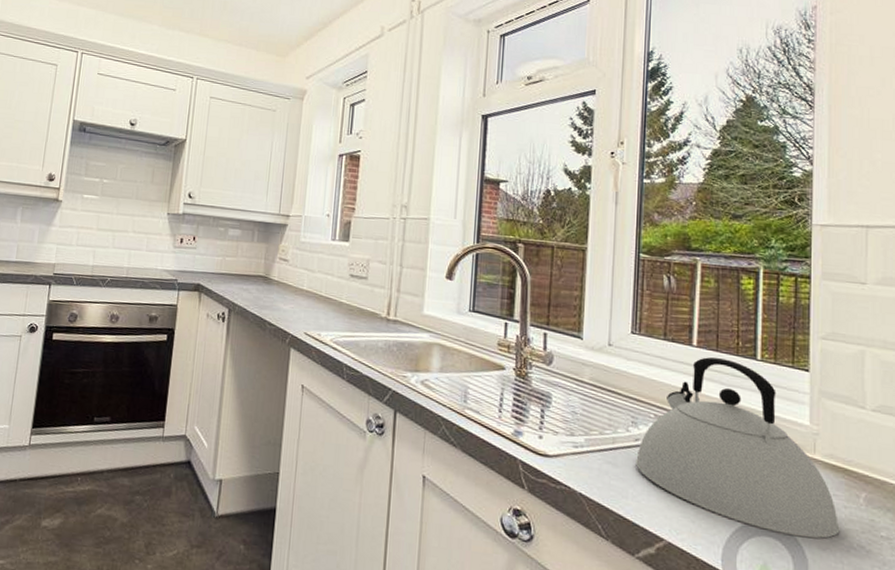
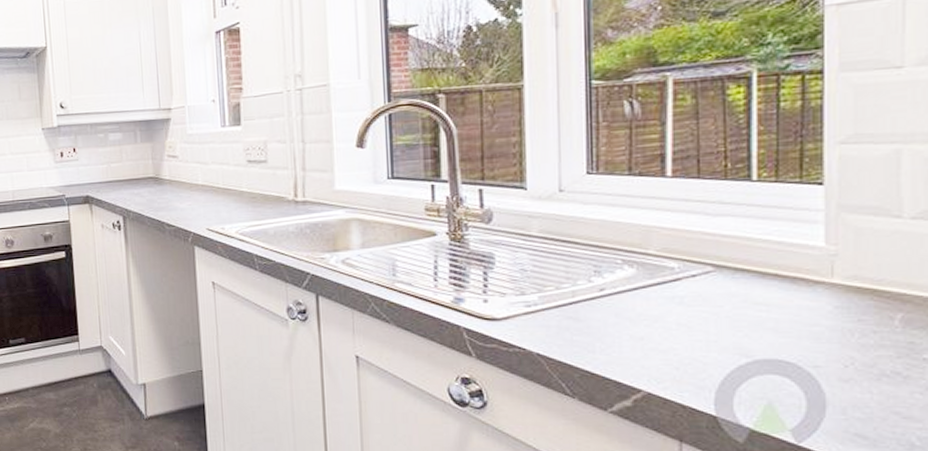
kettle: present [636,357,840,539] -> none [602,185,867,371]

